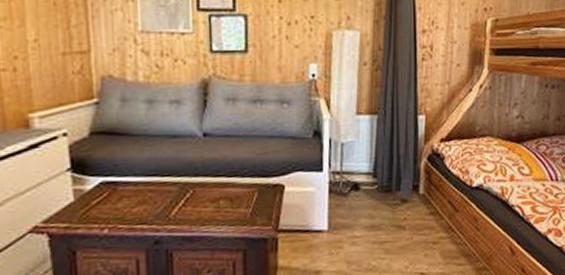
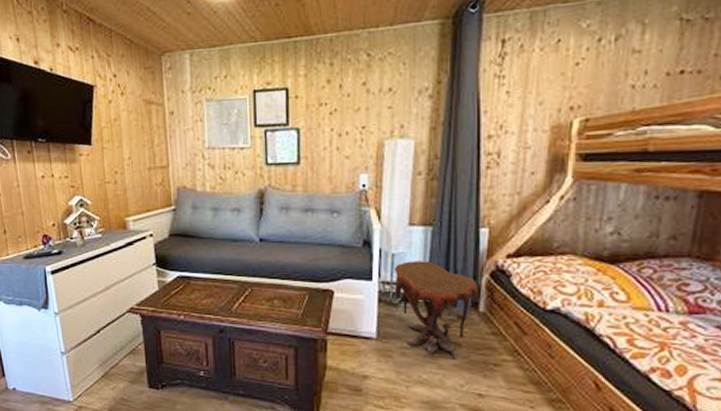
side table: none [343,148,419,242] -> present [394,261,479,359]

